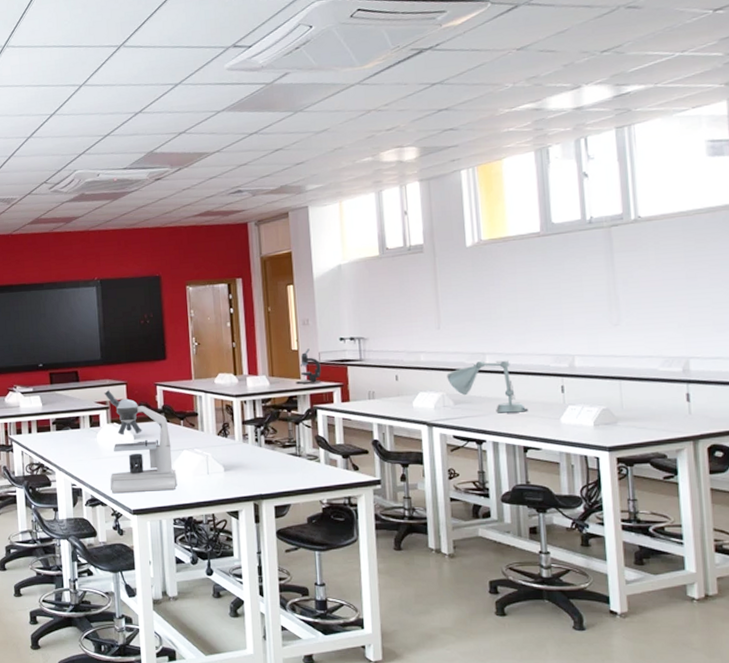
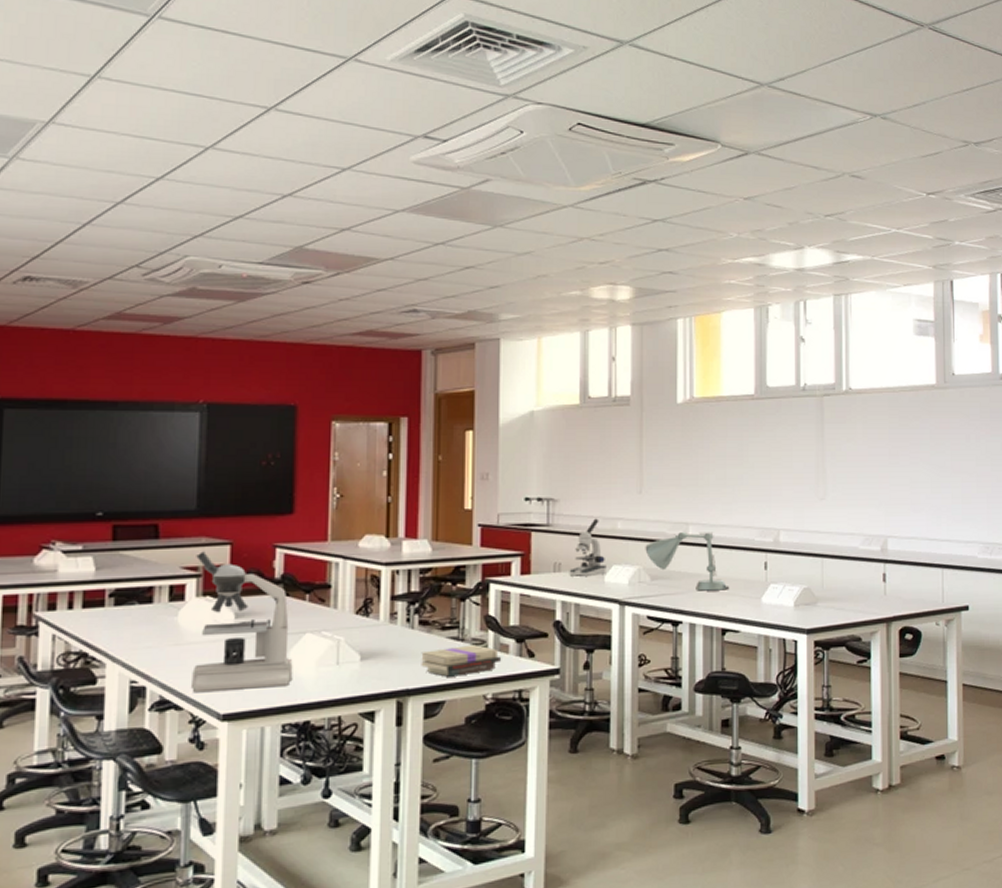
books: none [269,460,332,485] -> present [421,645,502,677]
microscope: present [296,348,322,385] -> none [466,508,499,552]
microscope: none [382,352,414,403] -> present [569,518,606,577]

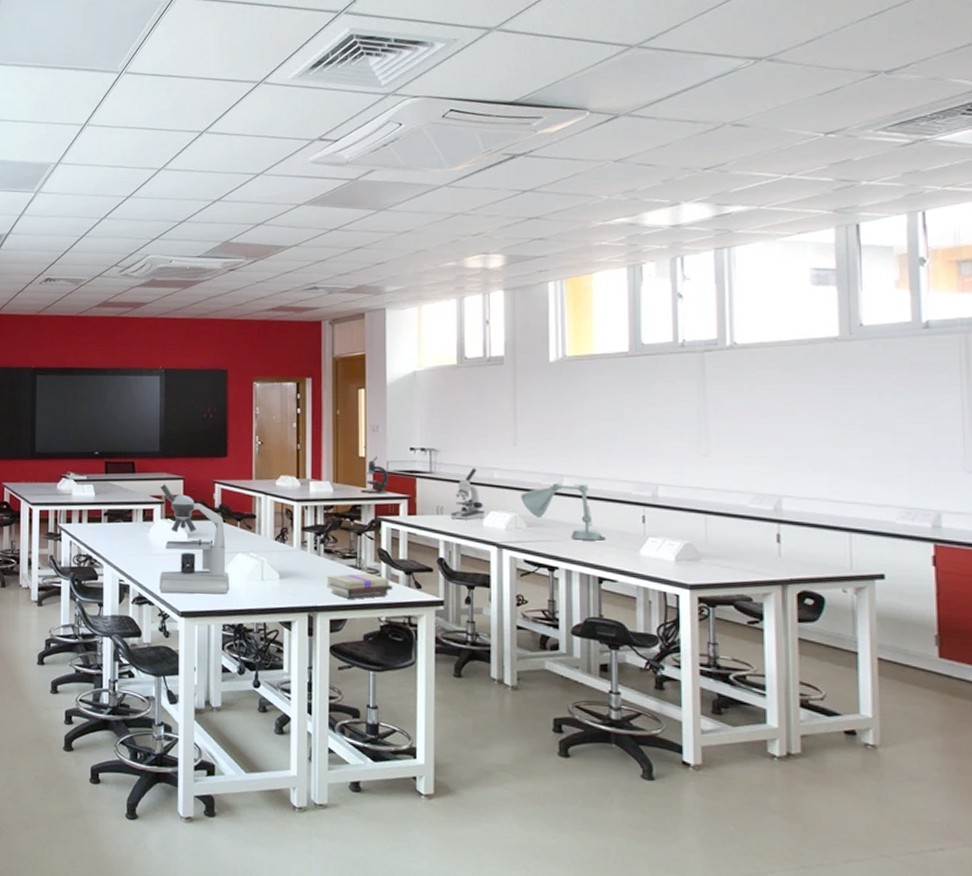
microscope: none [466,508,499,552] -> present [361,456,388,494]

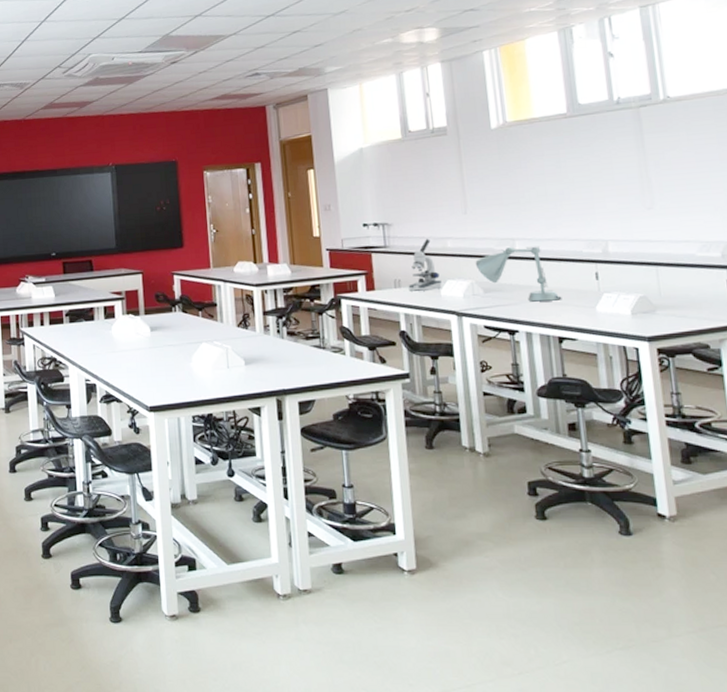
microscope: present [160,484,230,594] -> none [119,280,196,390]
books: present [326,573,393,599] -> none [291,352,359,380]
microscope: present [361,456,388,494] -> none [318,235,346,273]

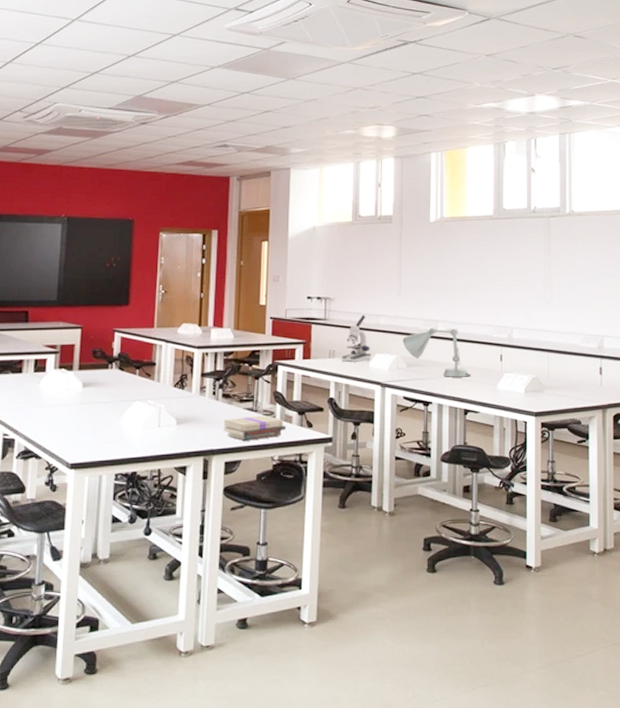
books: none [291,352,359,380] -> present [223,415,287,441]

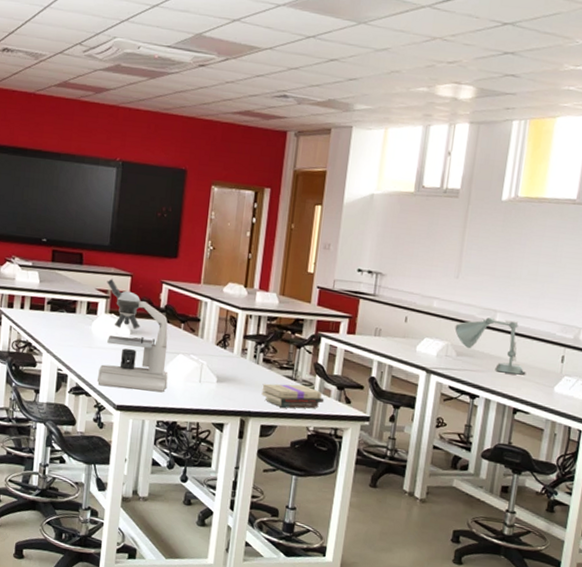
microscope: none [48,333,125,446] -> present [98,279,168,392]
microscope: present [341,315,371,363] -> none [387,295,420,345]

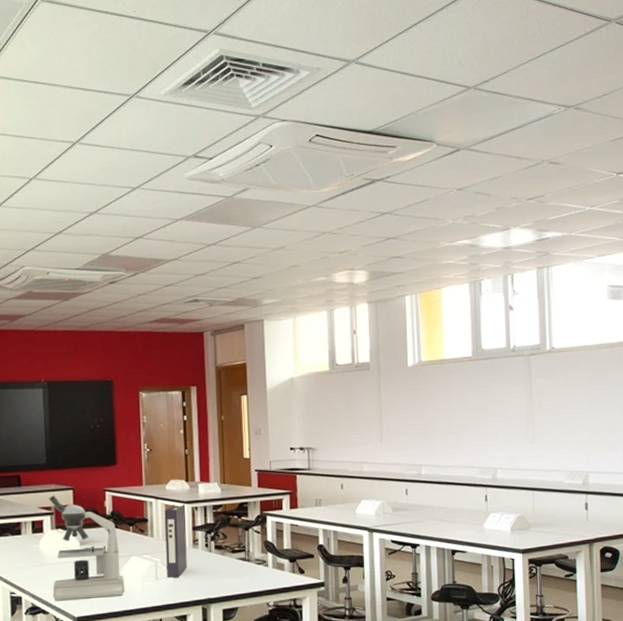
binder: none [210,308,241,385] -> present [164,503,187,579]
books: present [261,383,325,409] -> none [218,564,279,589]
desk lamp: present [455,318,526,375] -> none [387,471,457,520]

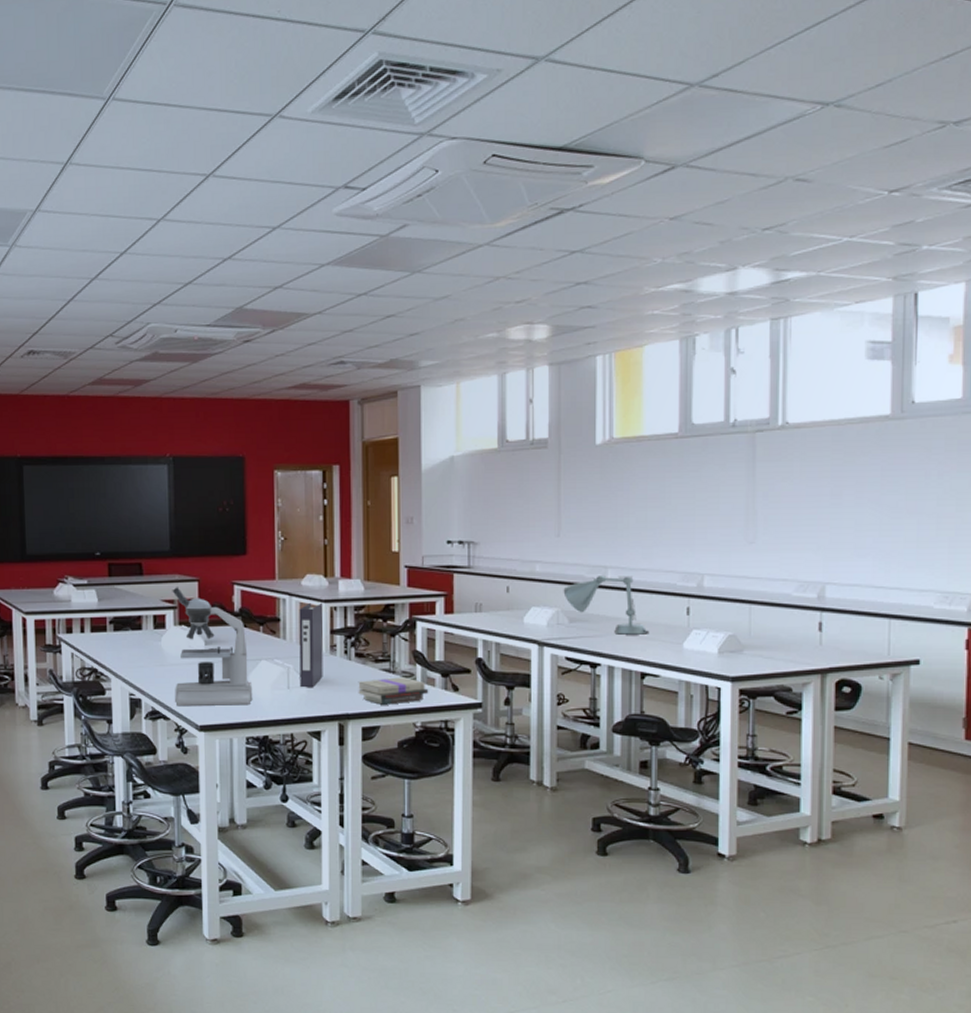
books: none [218,564,279,589] -> present [358,677,429,705]
desk lamp: none [387,471,457,520] -> present [563,576,650,635]

